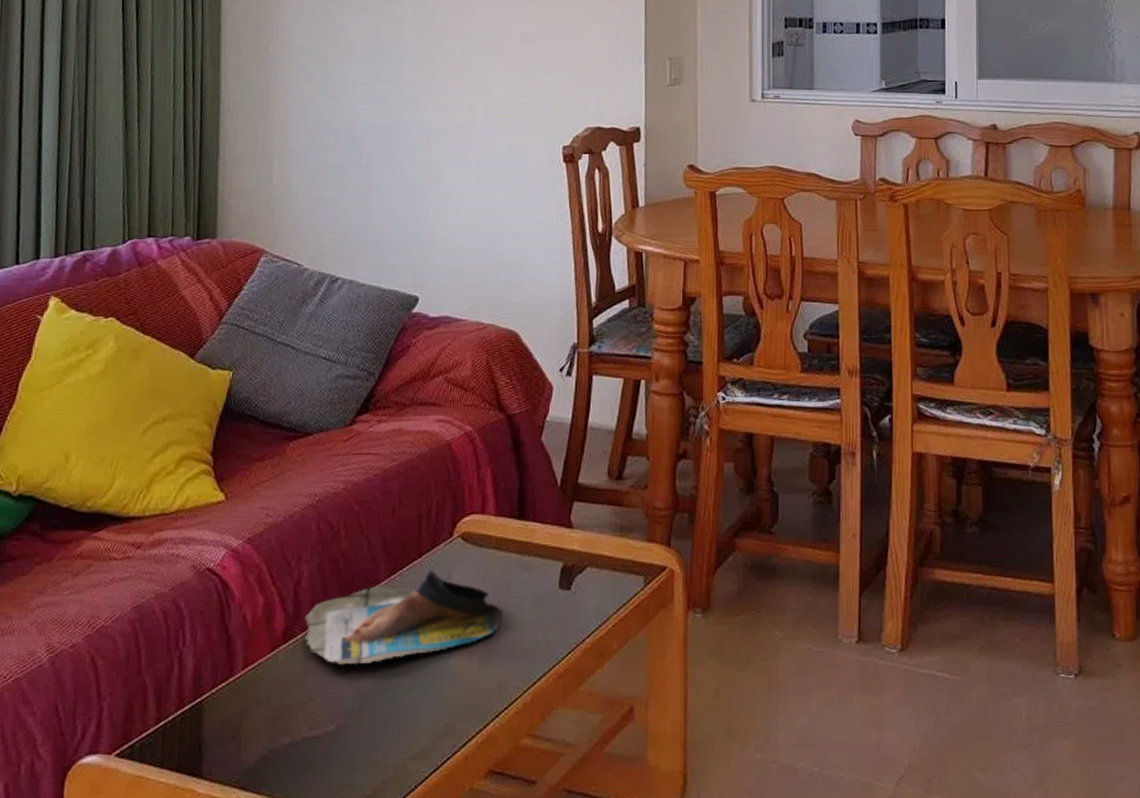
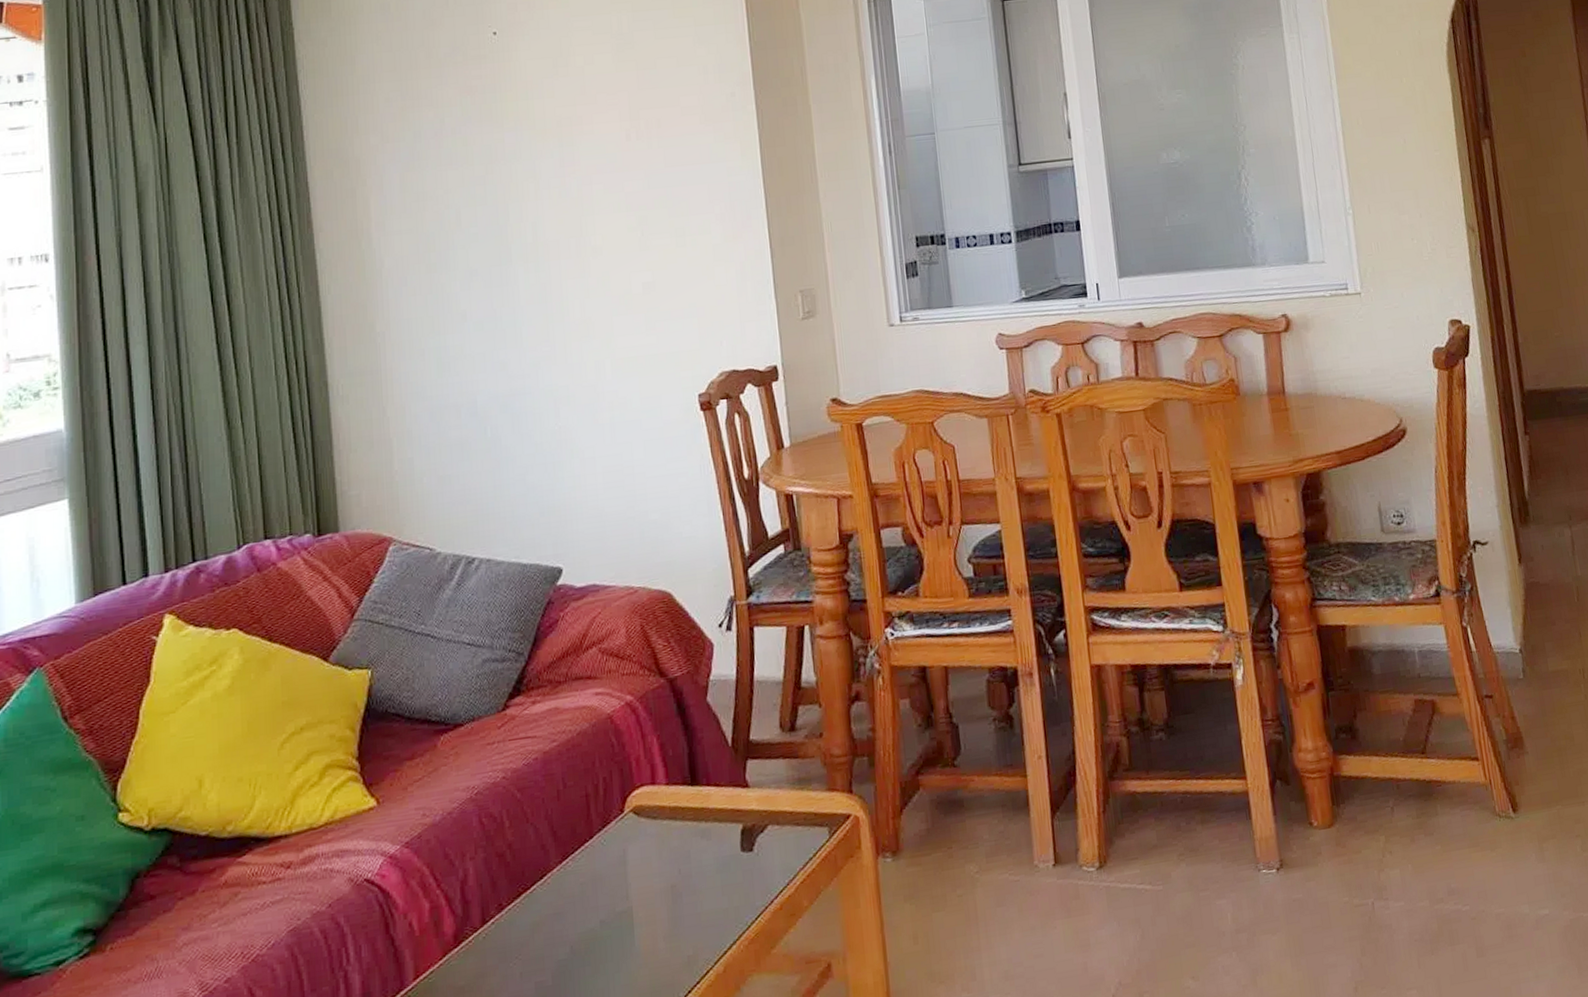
magazine: present [304,569,504,665] -> none [475,849,686,961]

